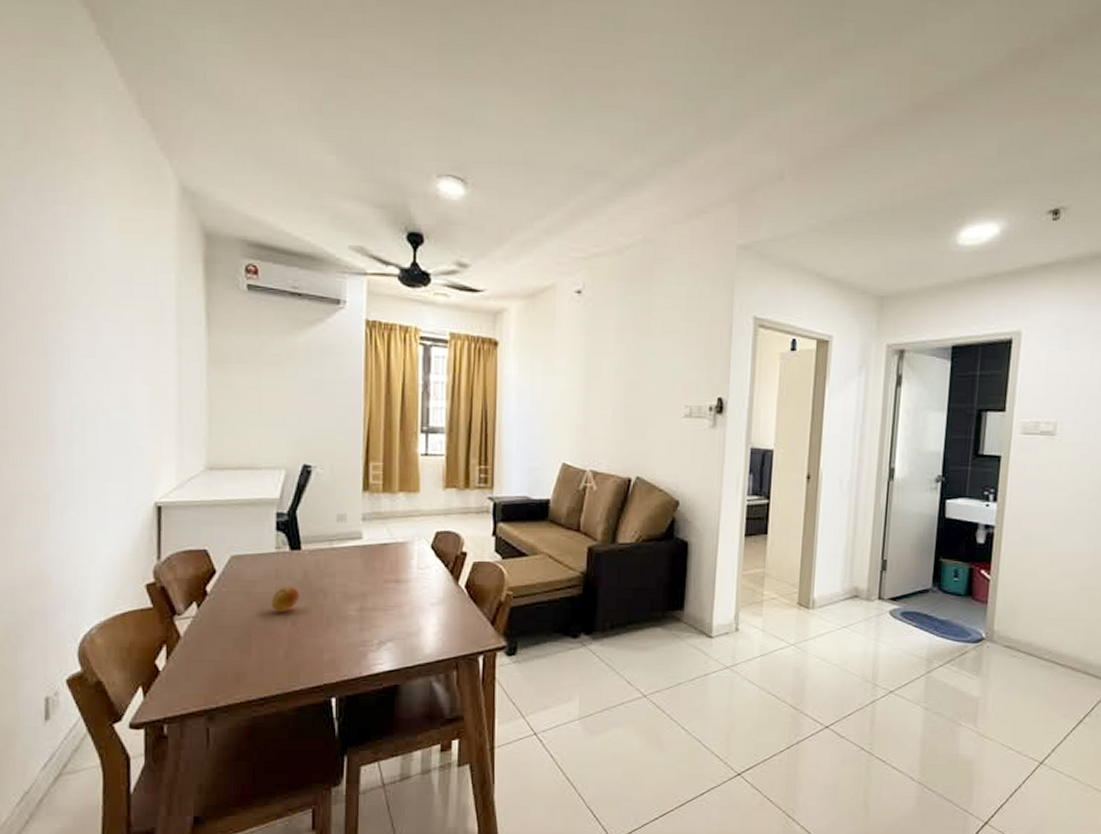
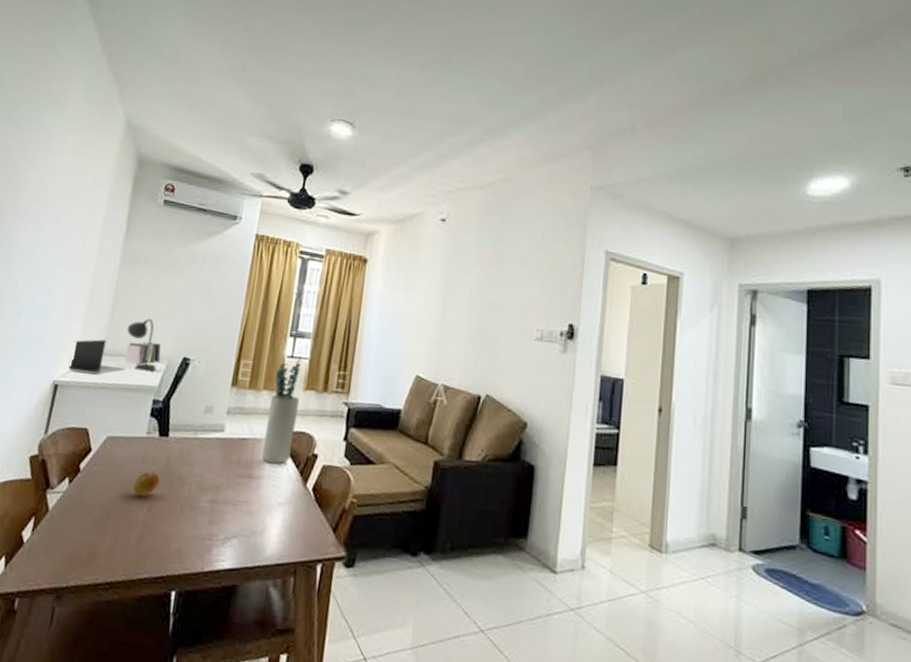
laptop computer: none [169,453,237,492] -> present [68,339,125,375]
desk lamp: none [231,424,274,483] -> present [127,318,157,372]
books: none [234,451,276,477] -> present [124,342,161,365]
vase: none [407,453,440,566] -> present [262,356,303,465]

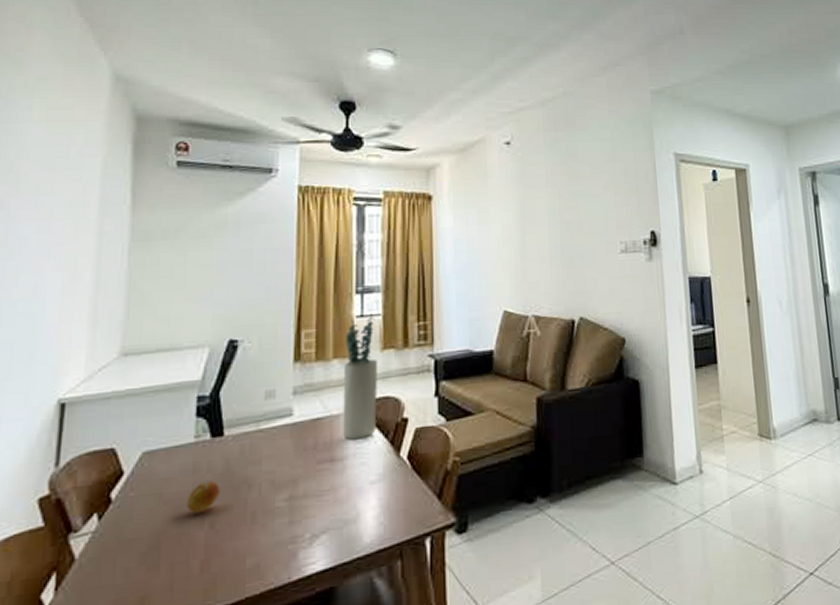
laptop computer: present [68,339,125,375] -> none [76,337,155,384]
books: present [124,342,161,365] -> none [152,329,199,360]
desk lamp: present [127,318,157,372] -> none [150,301,197,366]

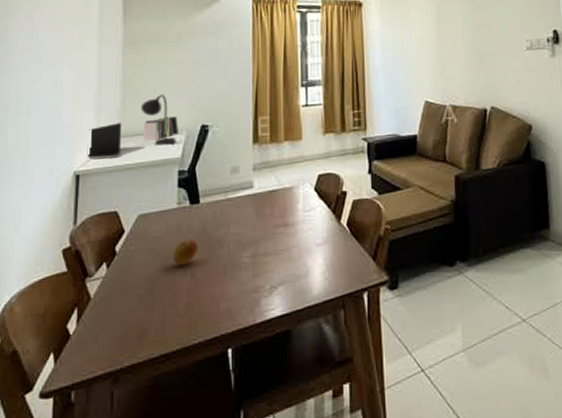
laptop computer: none [76,337,155,384] -> present [87,123,145,160]
desk lamp: none [150,301,197,366] -> present [140,94,177,146]
books: none [152,329,199,360] -> present [143,116,178,141]
vase: present [343,313,377,440] -> none [292,103,322,209]

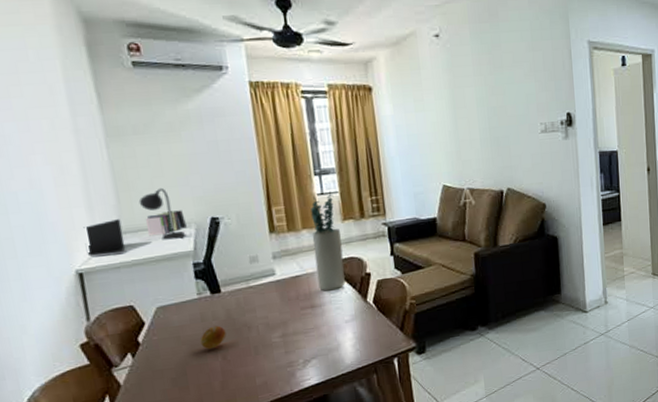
vase: none [292,103,322,209] -> present [311,191,346,291]

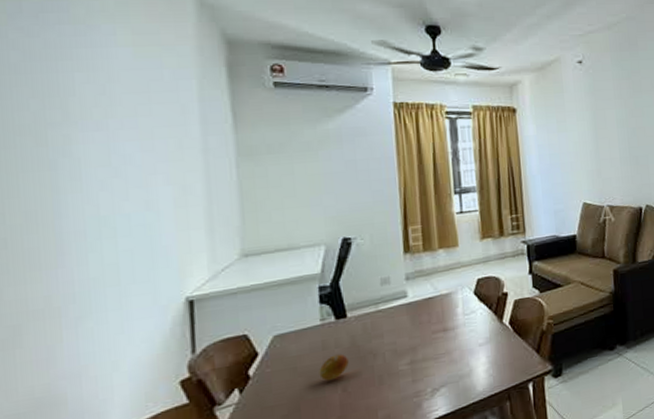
laptop computer: present [83,219,152,258] -> none [200,241,276,283]
desk lamp: present [138,187,186,240] -> none [265,208,314,263]
books: present [145,210,187,236] -> none [270,231,315,259]
vase: present [311,191,346,291] -> none [448,209,482,313]

